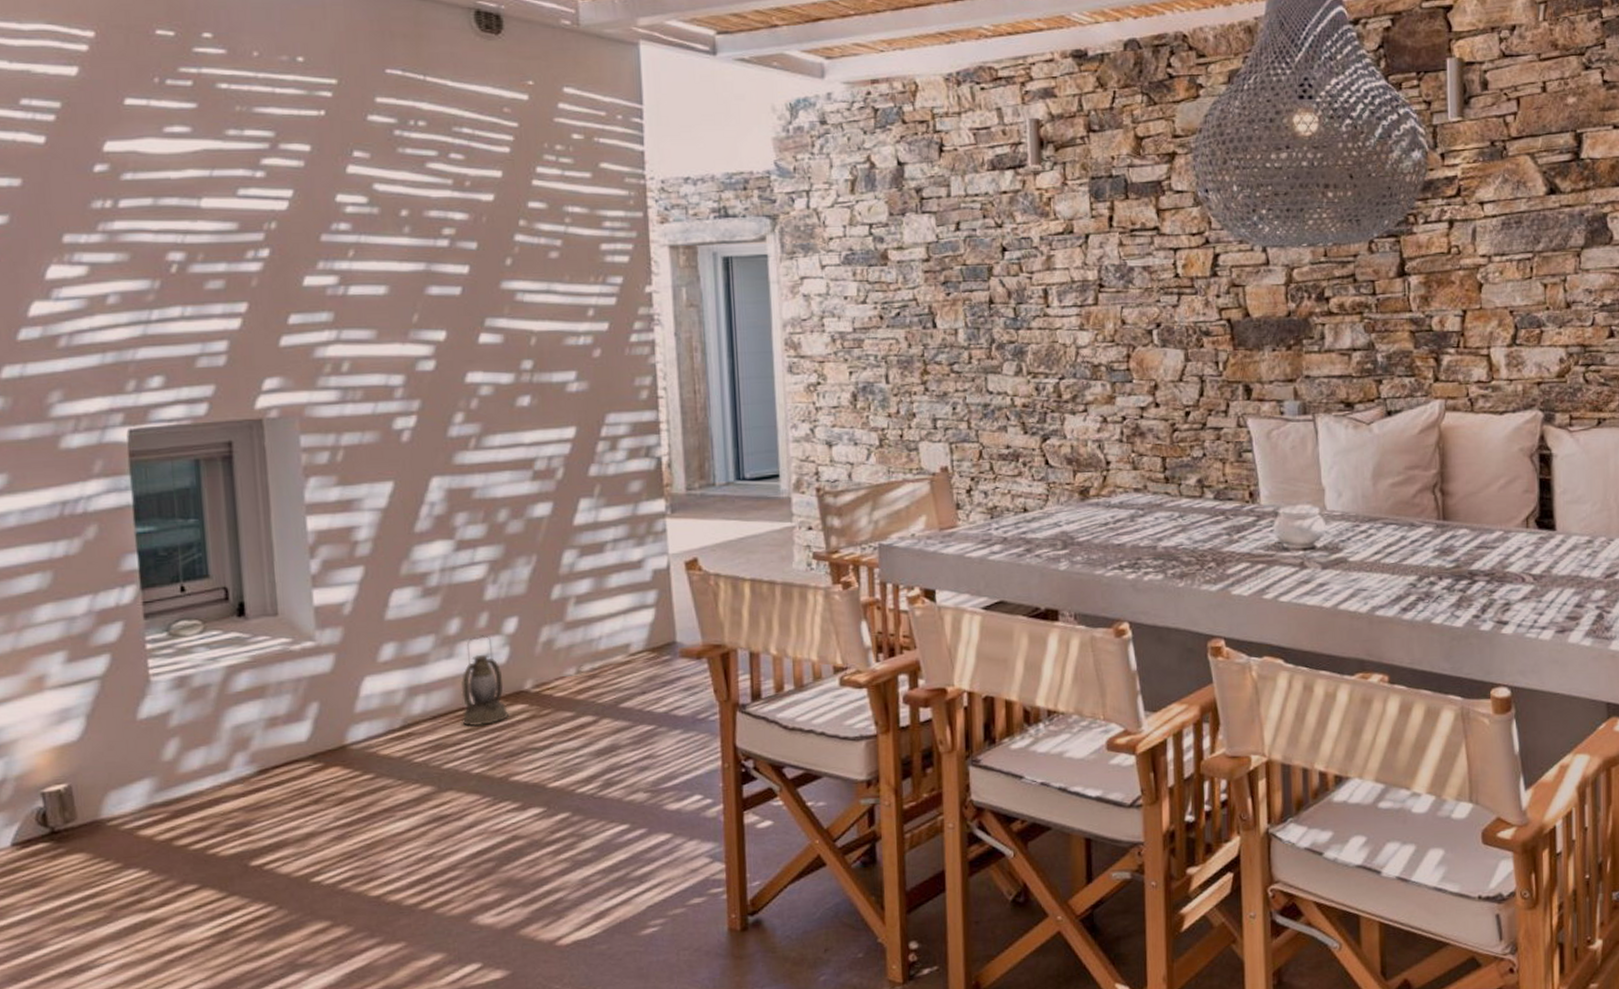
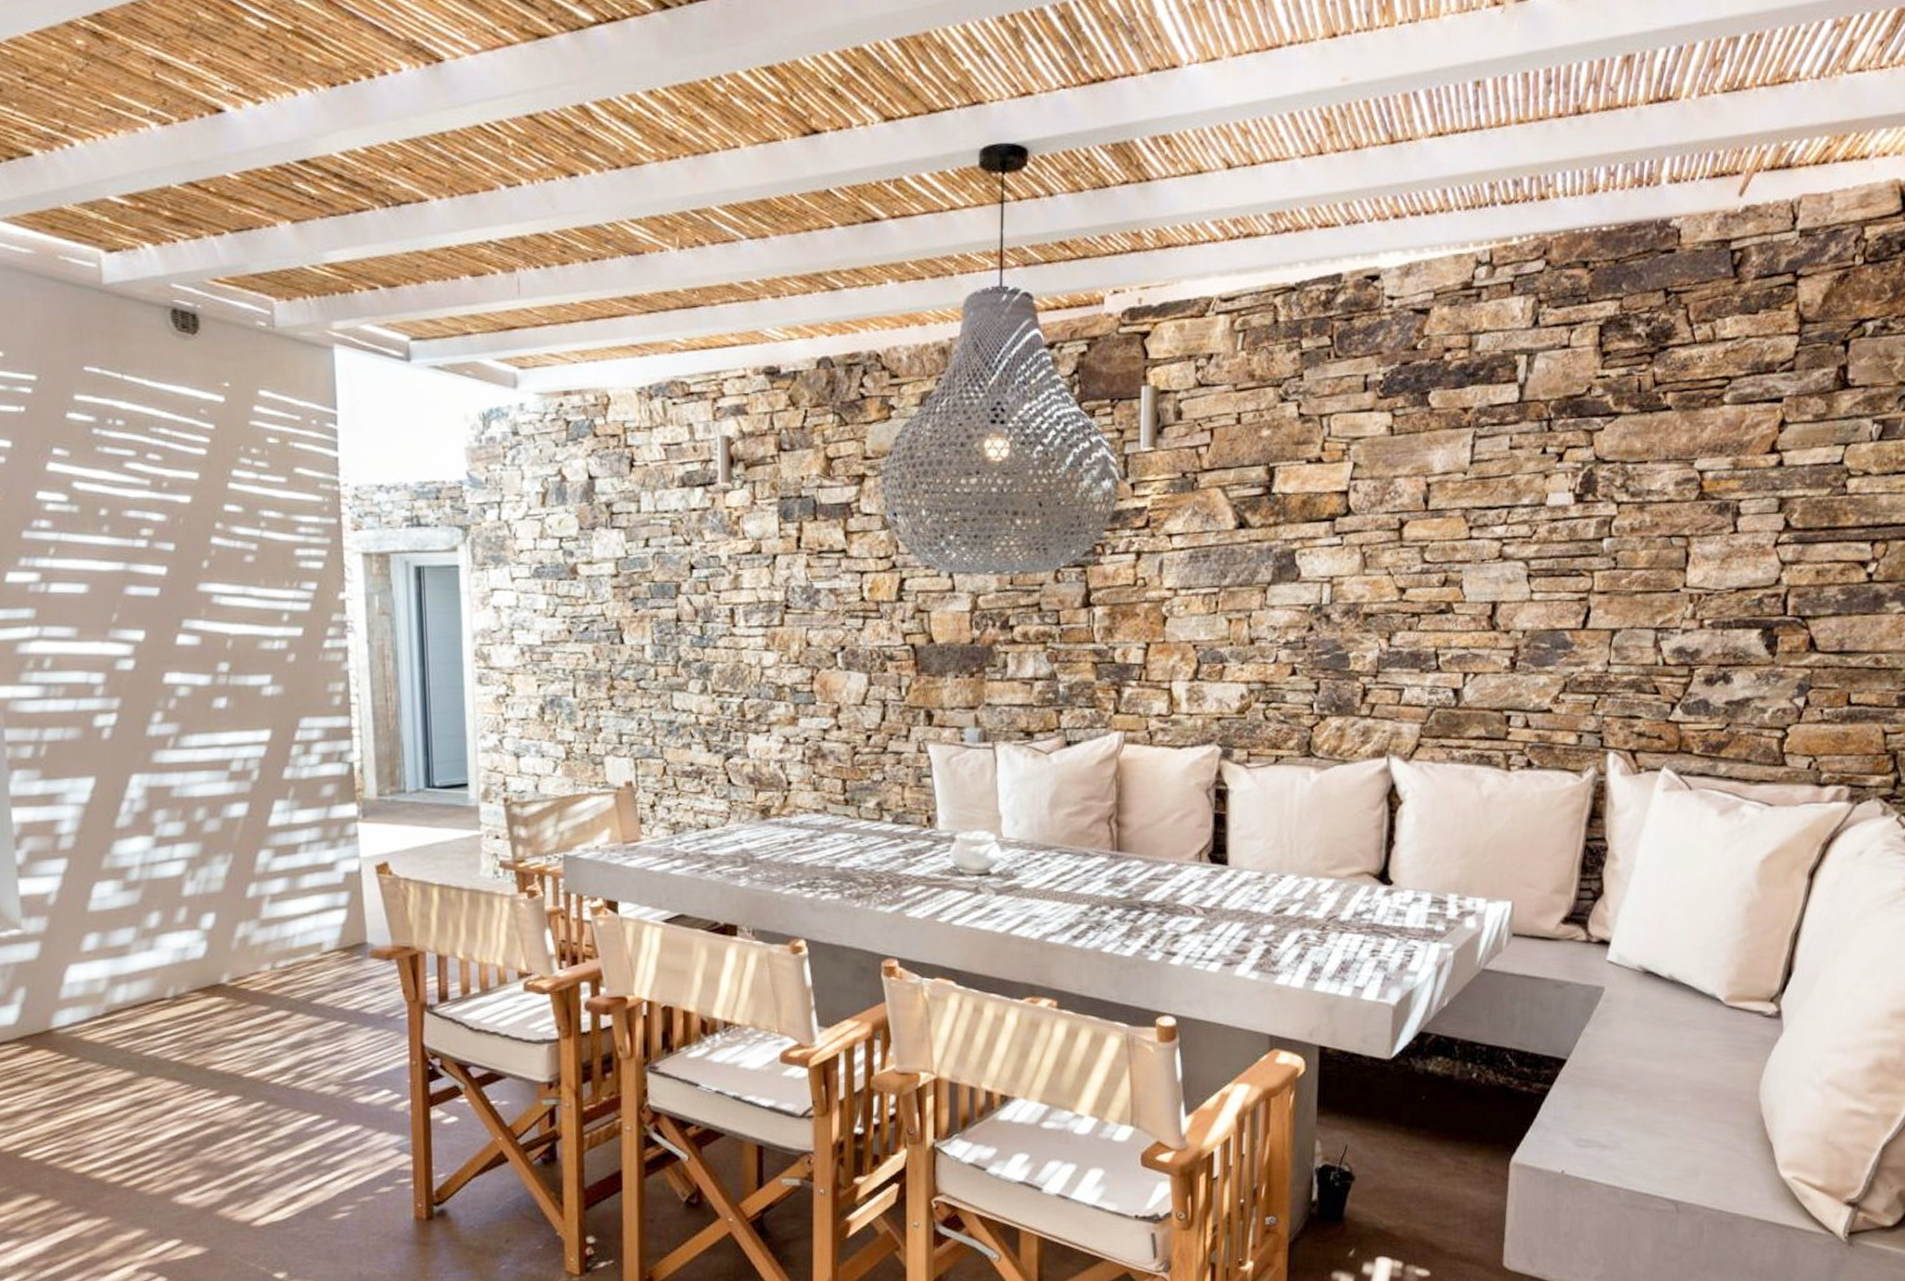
lantern: present [461,635,509,727] -> none [161,929,206,1017]

